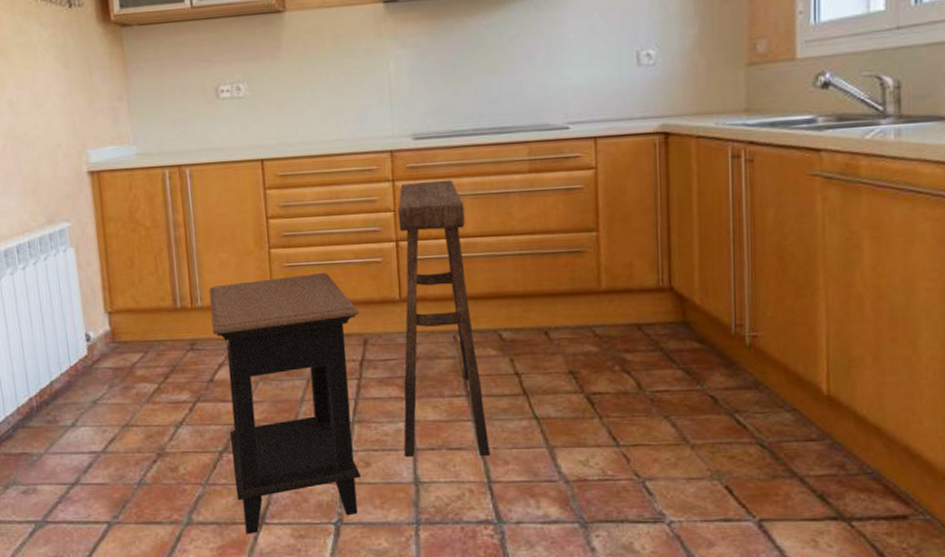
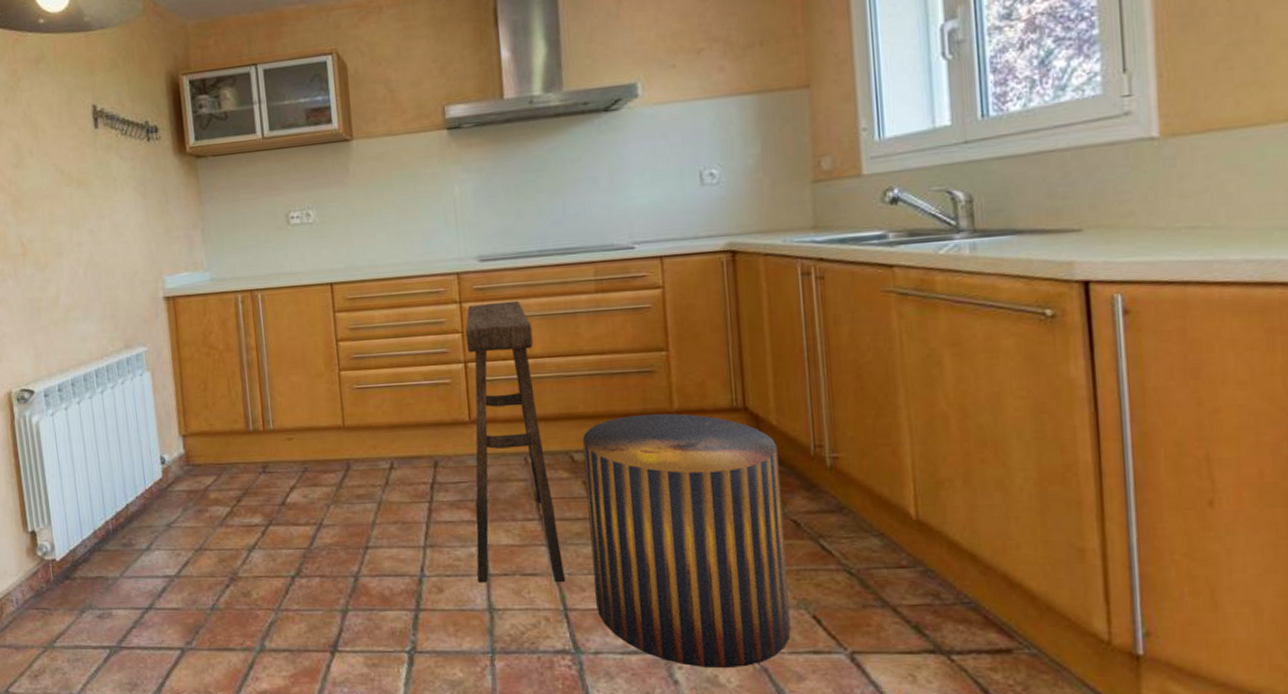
side table: present [208,273,360,534] -> none [280,395,433,662]
stool: none [511,293,704,536] -> present [582,413,791,669]

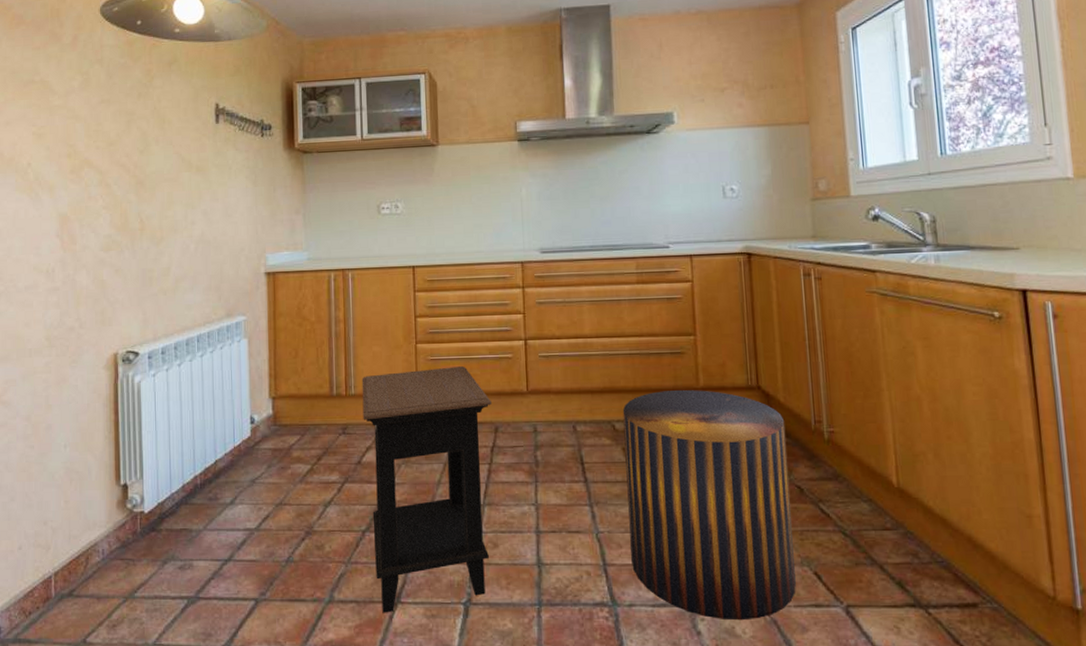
side table: none [280,395,433,662] -> present [361,366,491,613]
stool: present [465,300,566,583] -> none [526,287,606,540]

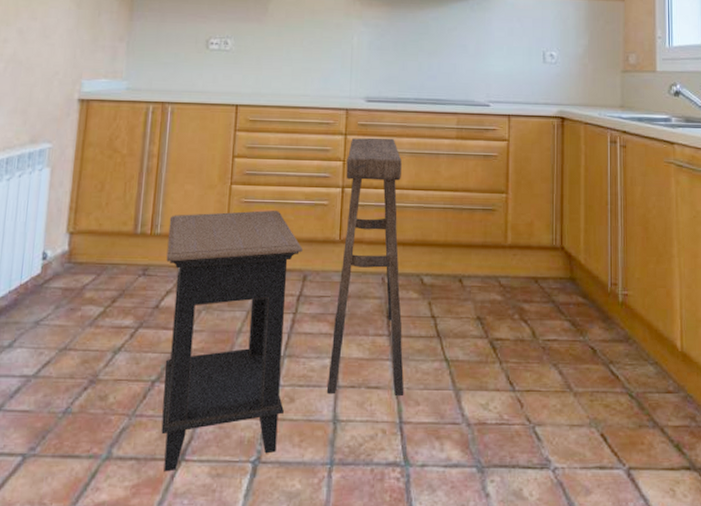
stool: none [526,287,606,540] -> present [327,137,404,395]
stool: present [622,389,796,621] -> none [428,246,584,482]

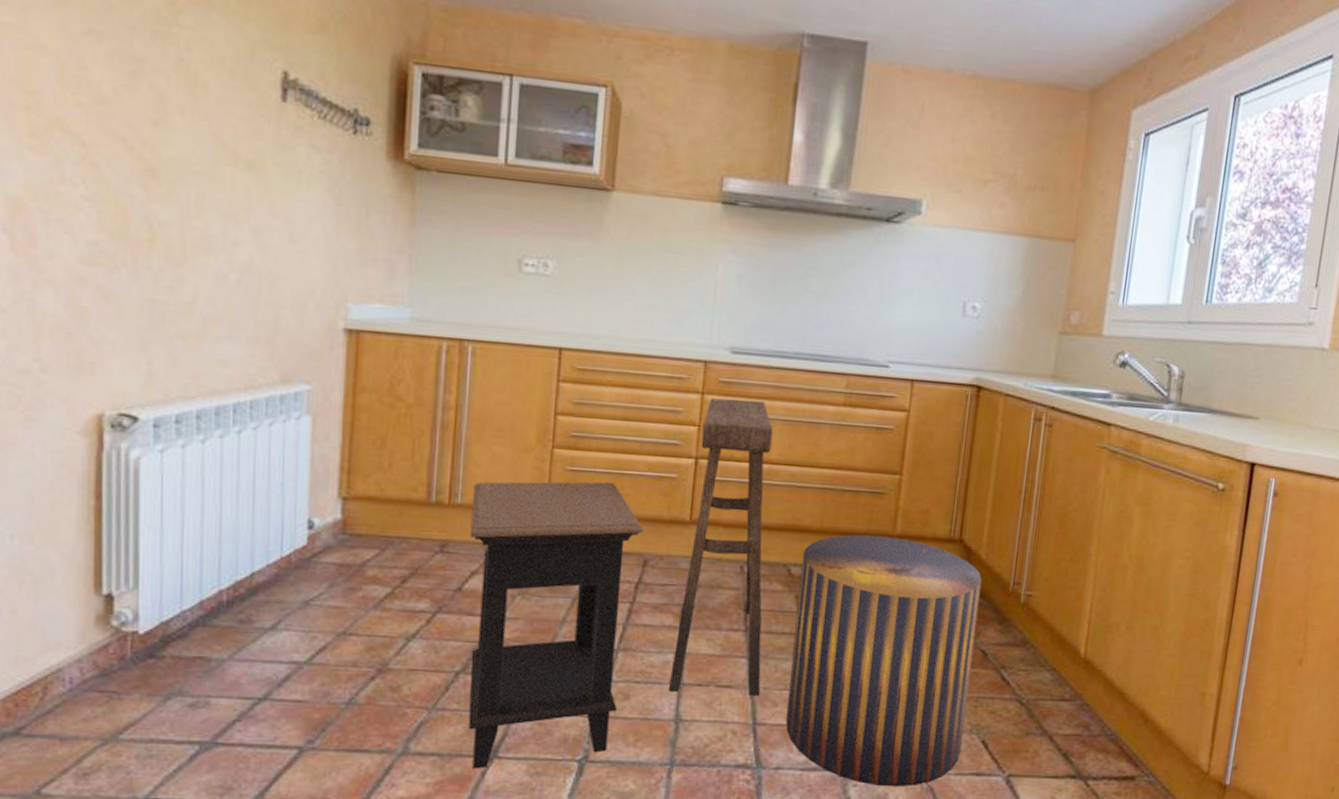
stool: none [428,246,584,482] -> present [785,534,982,787]

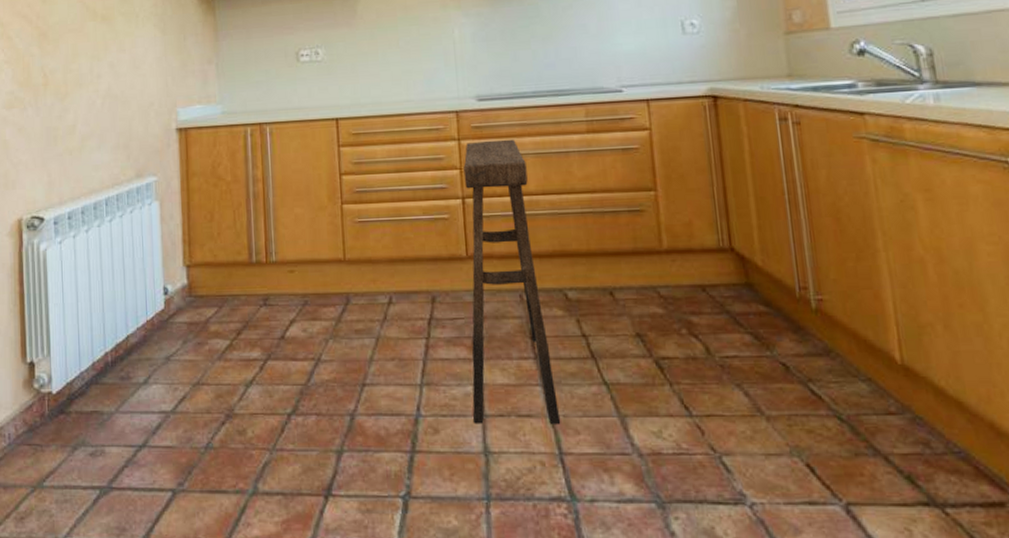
side table: present [468,481,643,769] -> none [283,229,429,507]
stool: present [785,534,982,787] -> none [575,252,786,520]

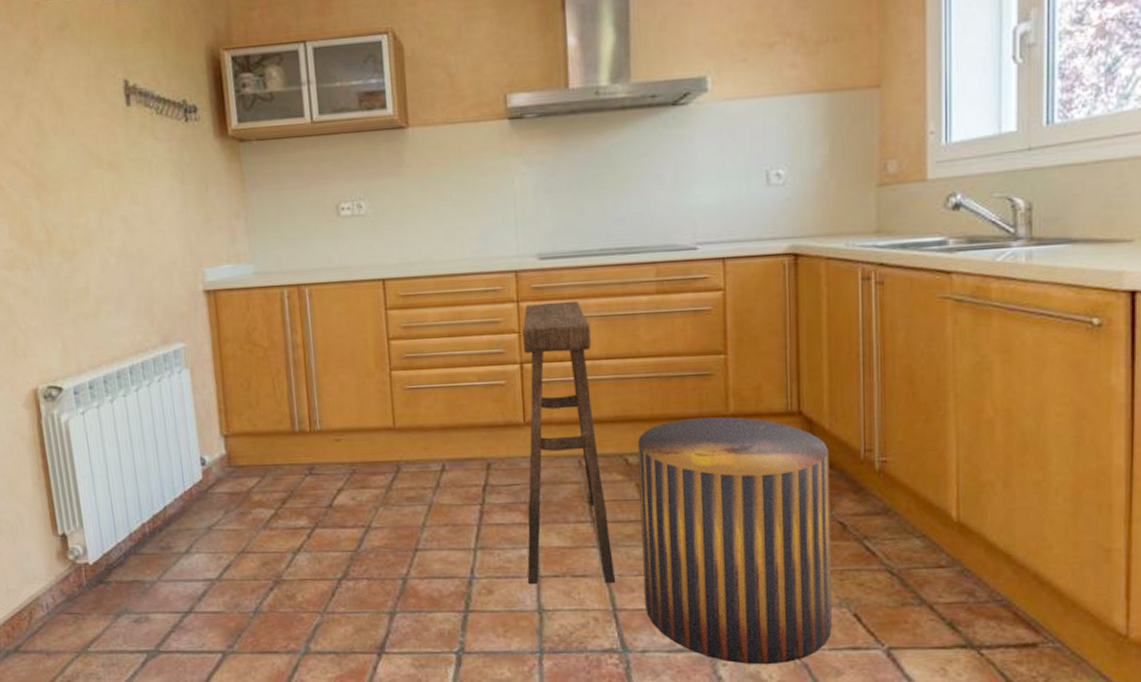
stool: none [575,252,786,520] -> present [637,416,832,665]

